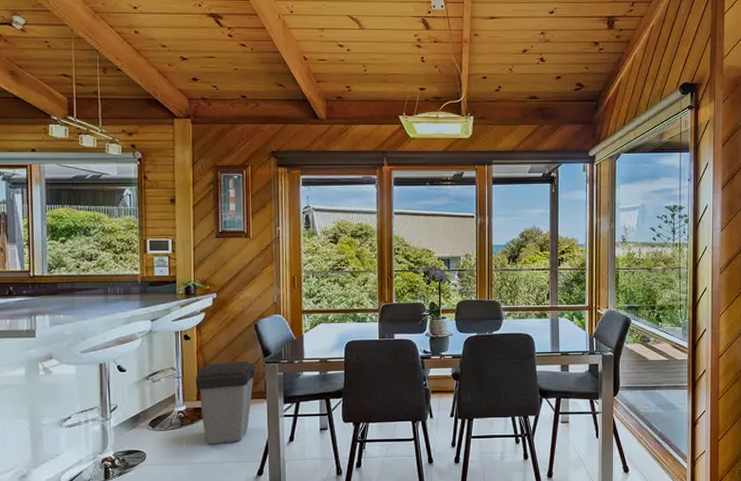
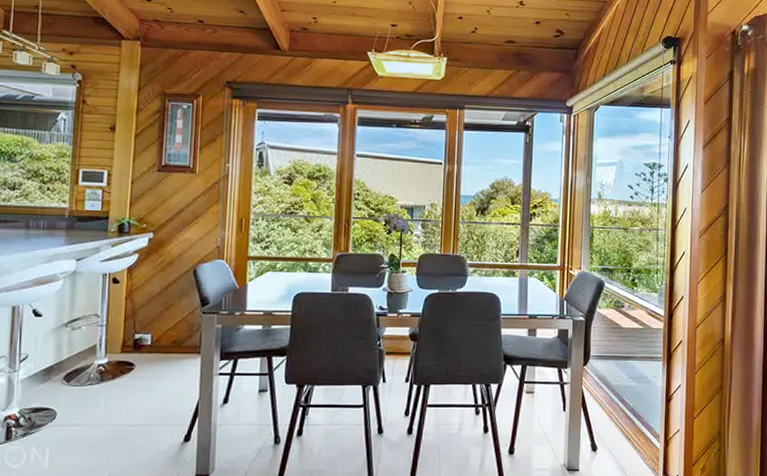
trash can: present [195,360,257,445] -> none [120,309,193,404]

